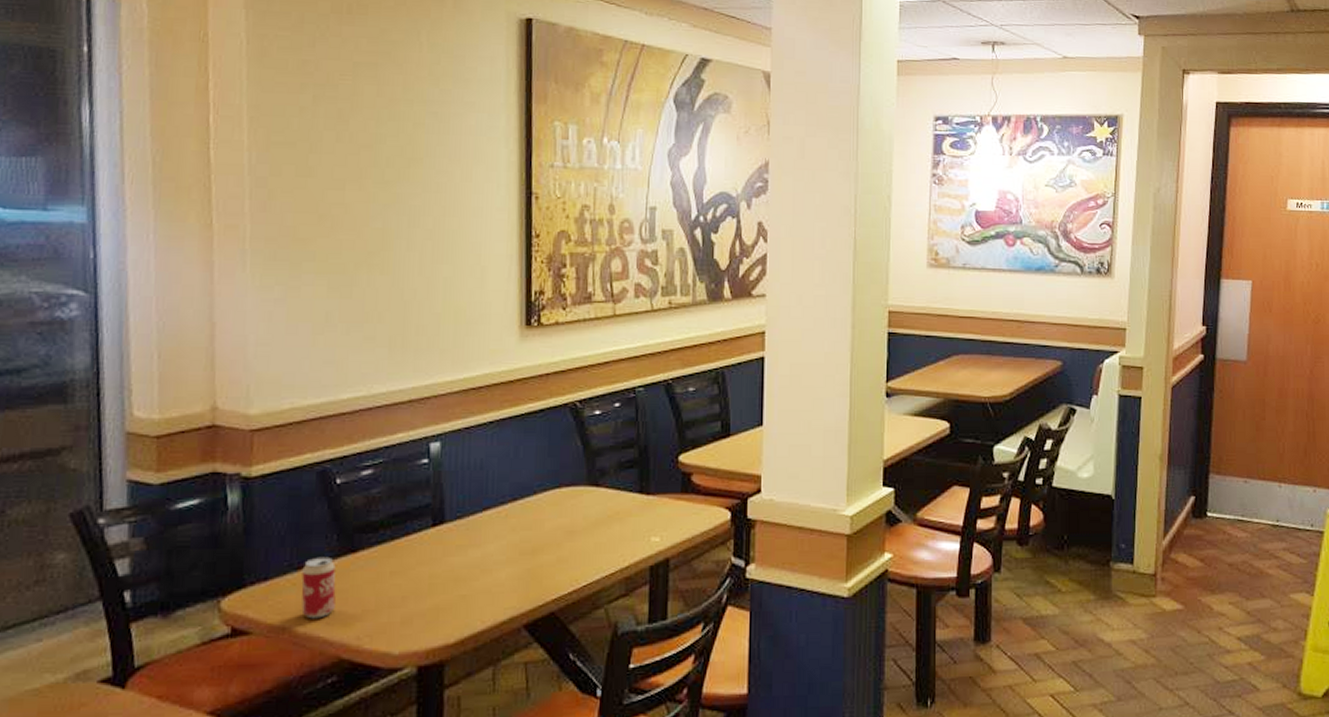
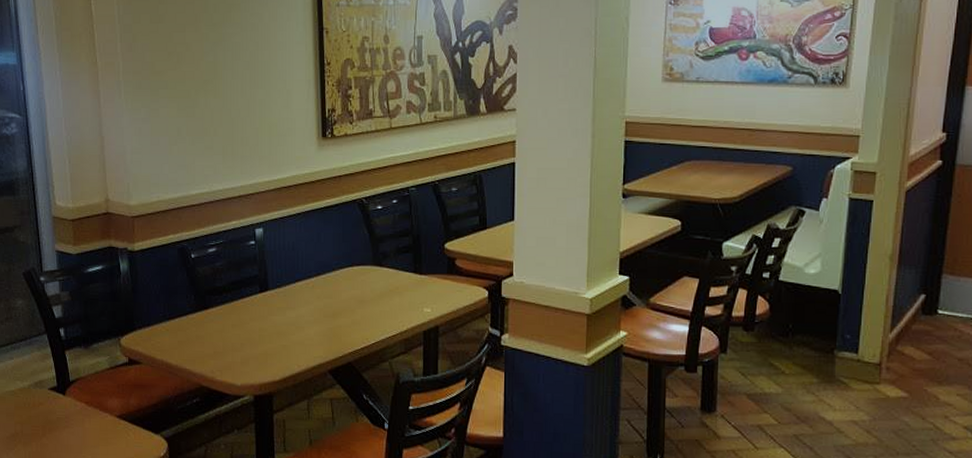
beverage can: present [301,556,336,619] -> none [172,311,195,356]

